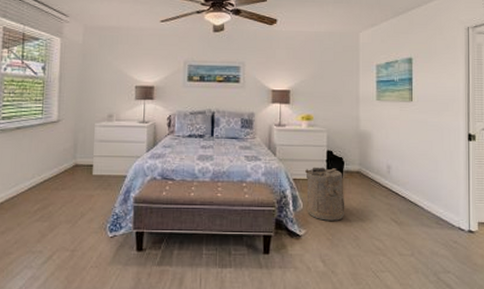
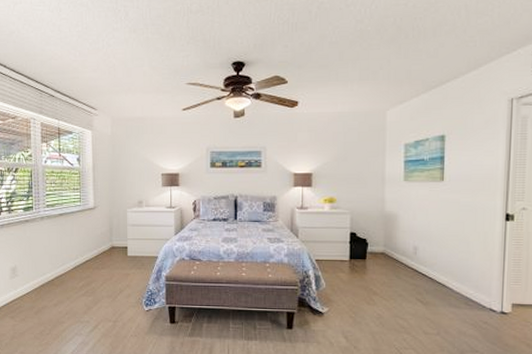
laundry hamper: present [304,167,345,221] -> none [327,248,369,300]

